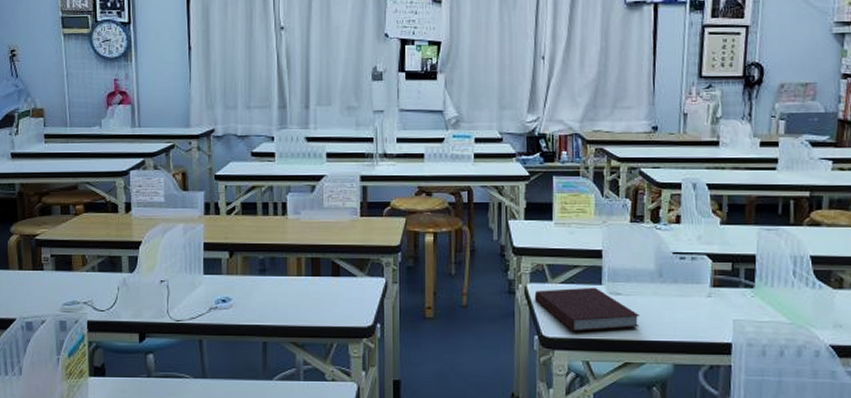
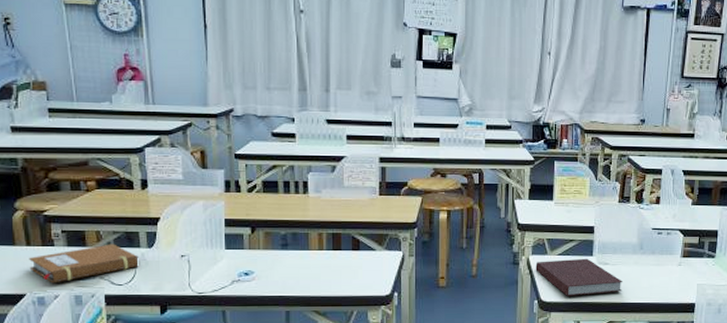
notebook: none [20,268,122,308] -> present [29,244,140,284]

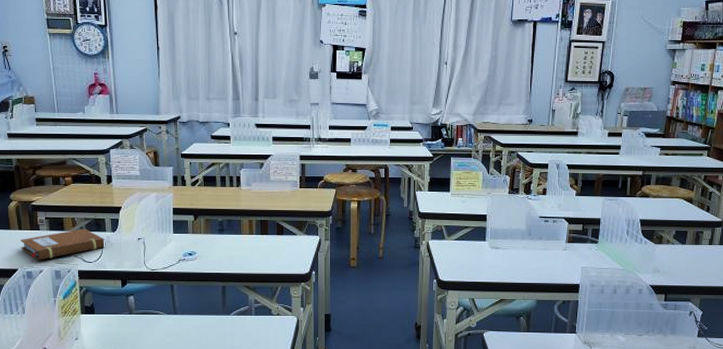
notebook: present [535,258,622,296] -> none [434,243,513,276]

